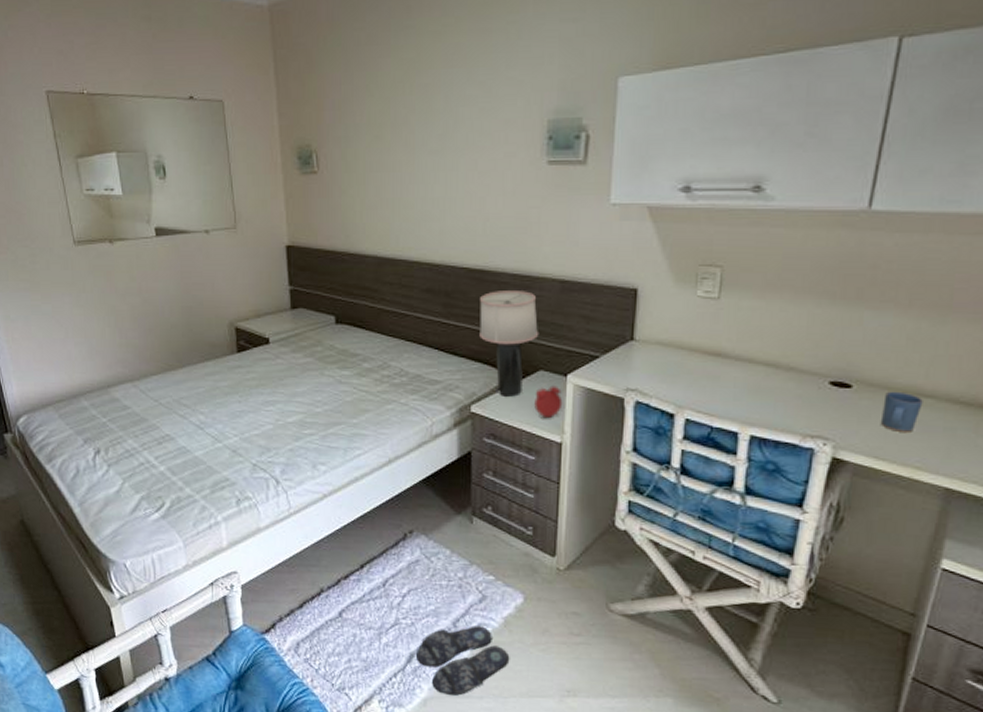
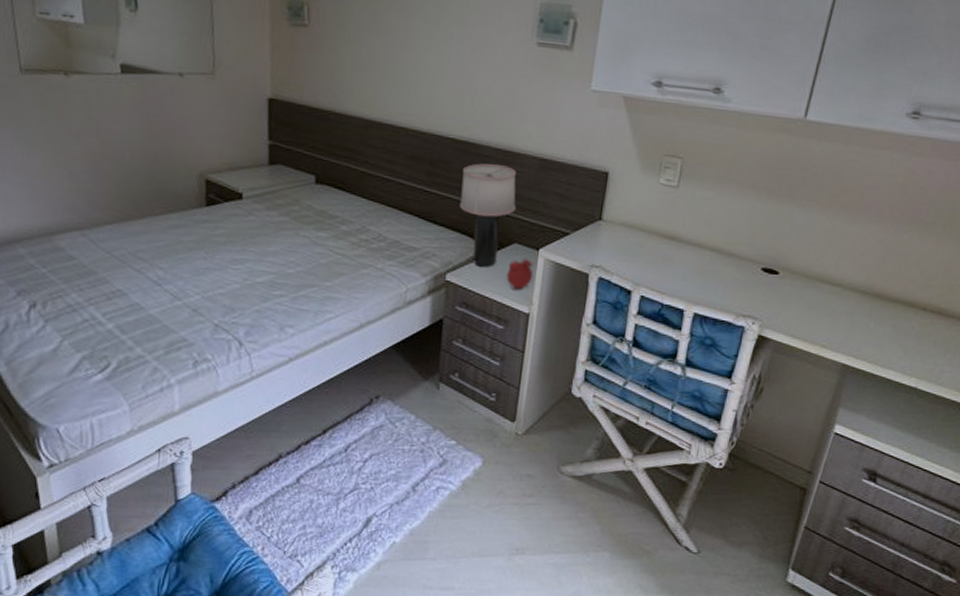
slippers: present [415,626,510,696] -> none [372,489,465,558]
mug: present [881,391,923,432] -> none [799,279,832,315]

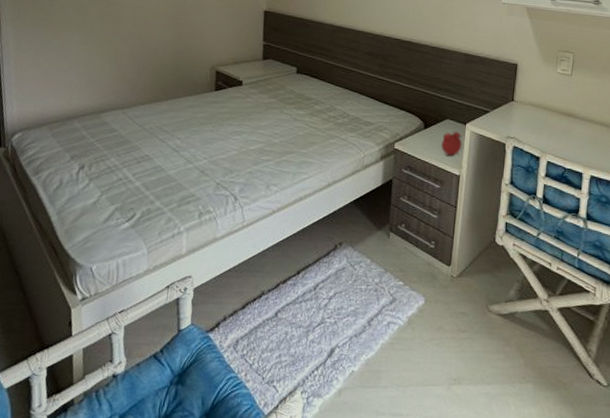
table lamp: present [460,163,517,268] -> none [405,58,448,138]

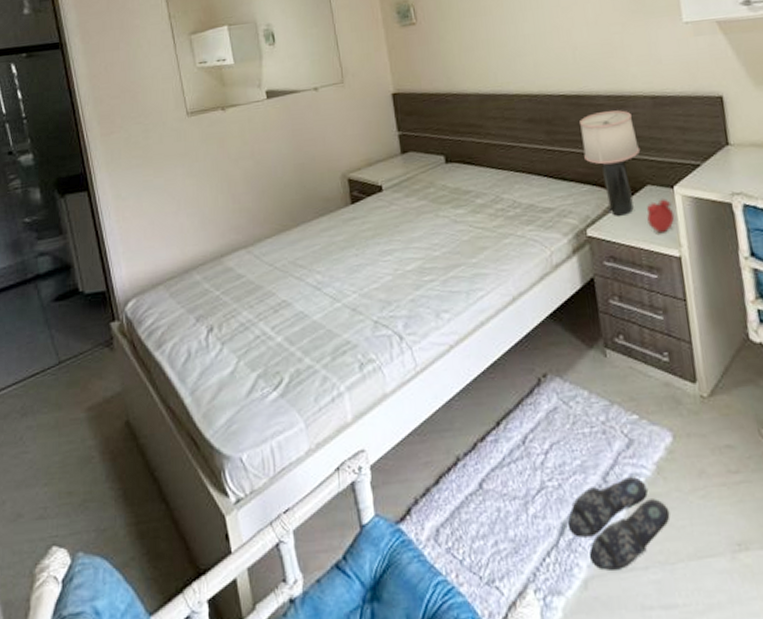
slippers: none [335,324,411,386] -> present [567,477,670,570]
table lamp: none [405,58,448,138] -> present [580,110,641,216]

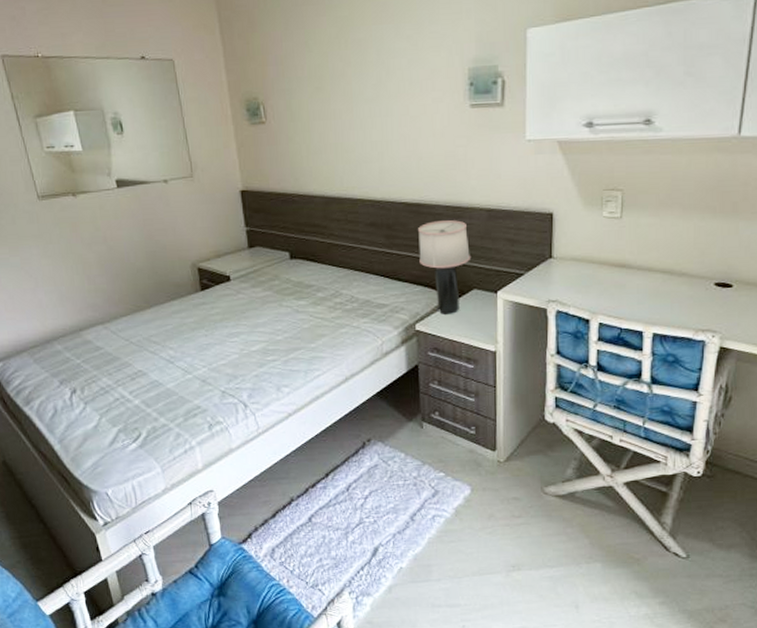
slippers: present [567,477,670,570] -> none [379,517,462,581]
alarm clock: present [646,194,675,234] -> none [470,298,495,332]

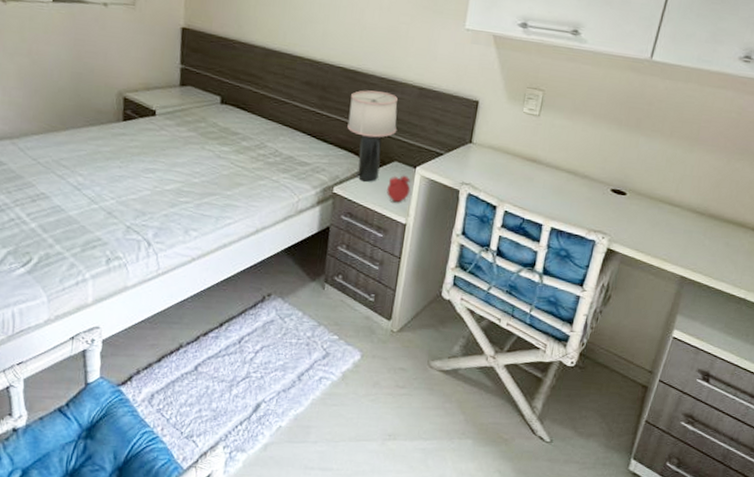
alarm clock: none [470,298,495,332] -> present [387,171,411,203]

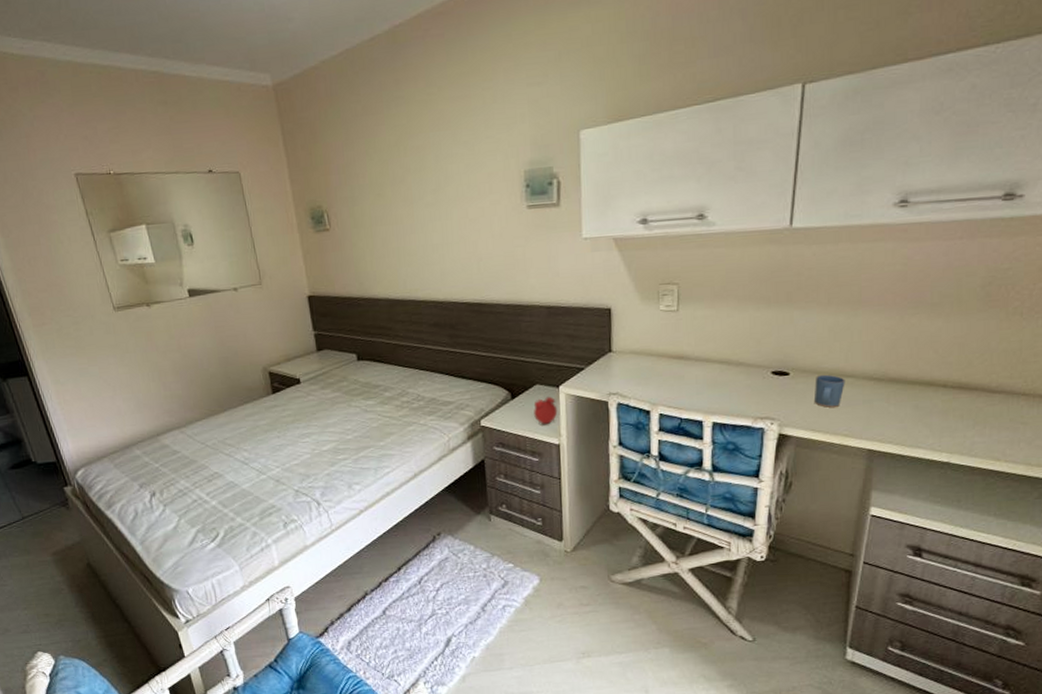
table lamp: present [347,90,398,182] -> none [480,318,533,410]
mug: none [643,200,673,232] -> present [815,374,845,408]

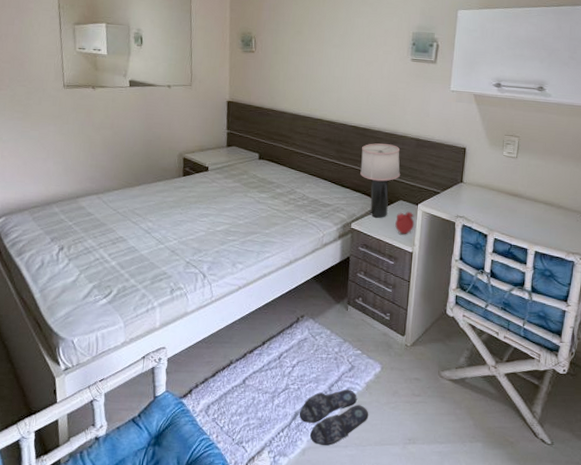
slippers: none [452,607,532,670] -> present [299,389,369,446]
table lamp: none [480,318,533,410] -> present [360,143,401,218]

